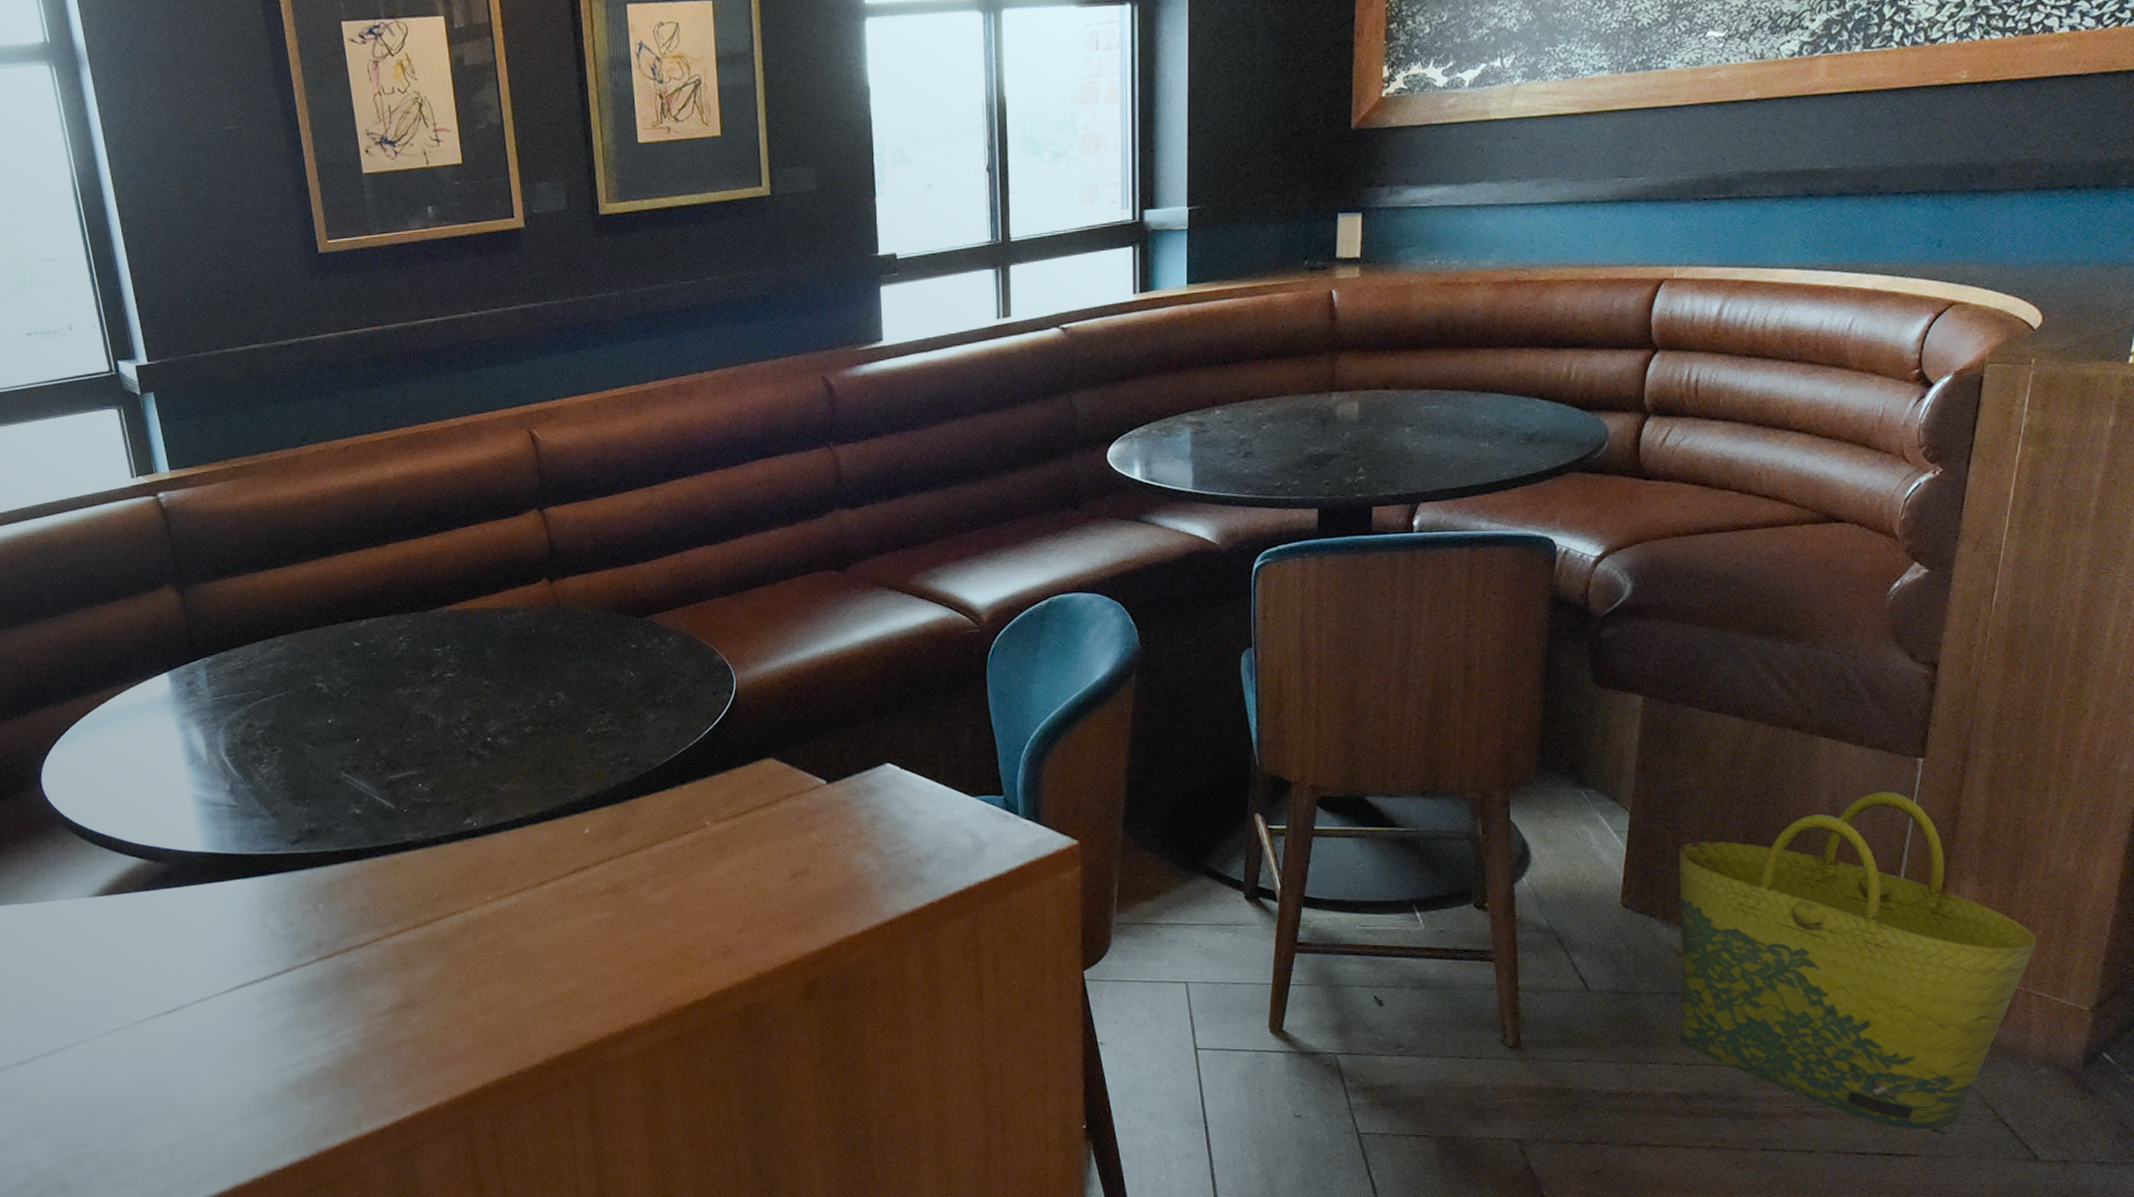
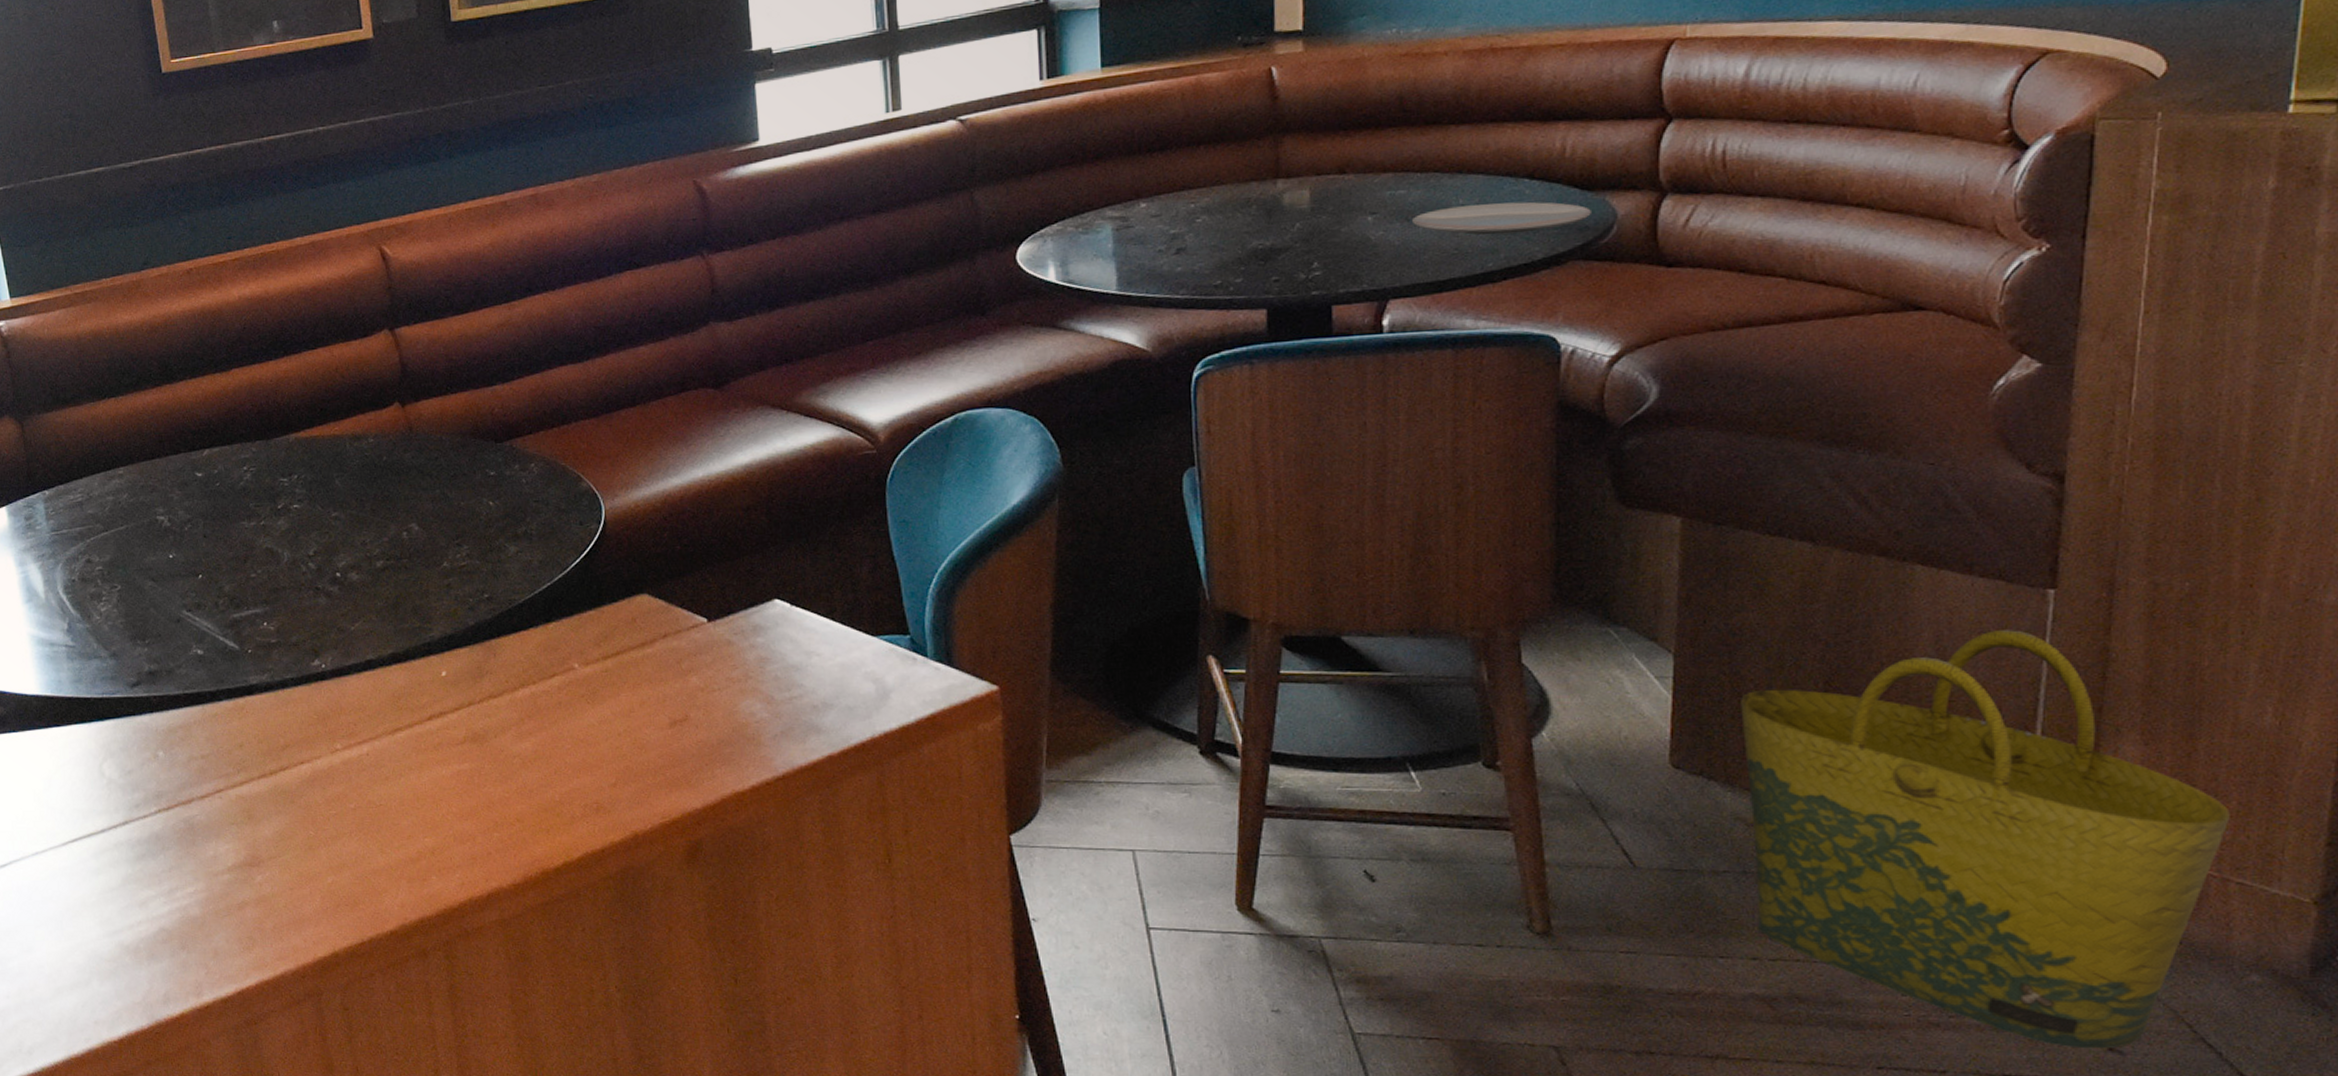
plate: none [1443,419,1588,448] -> present [1413,201,1591,236]

